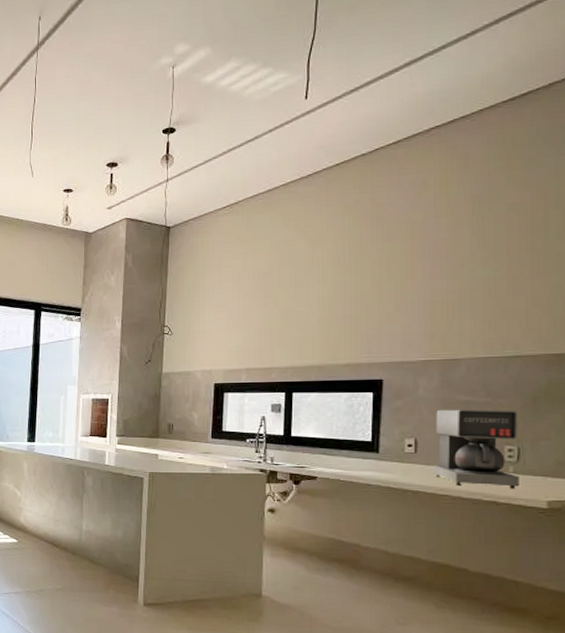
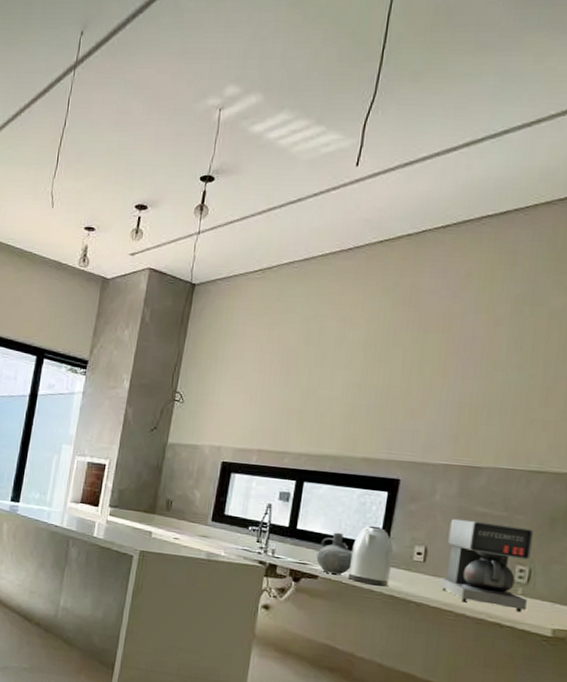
ceramic jug: none [313,435,347,473] -> present [316,532,353,575]
kettle: none [344,425,385,480] -> present [347,525,393,587]

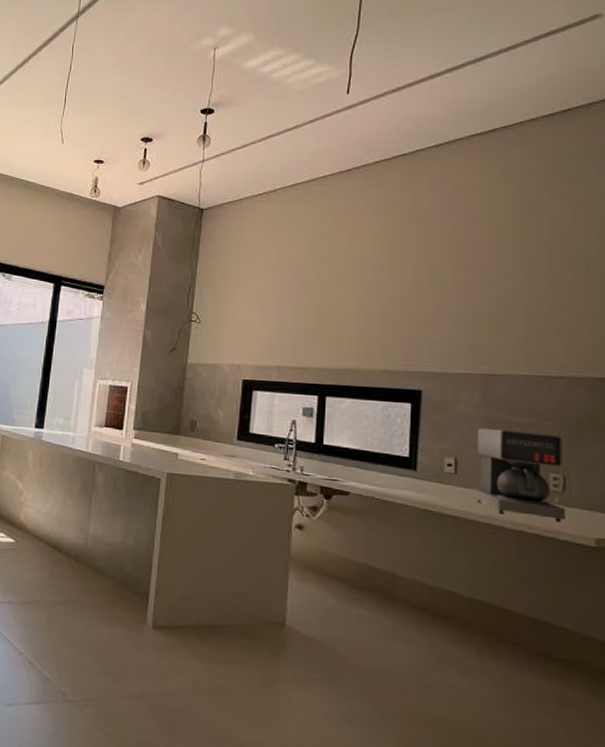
ceramic jug: present [316,532,353,575] -> none [346,446,382,490]
kettle: present [347,525,393,587] -> none [379,438,423,501]

